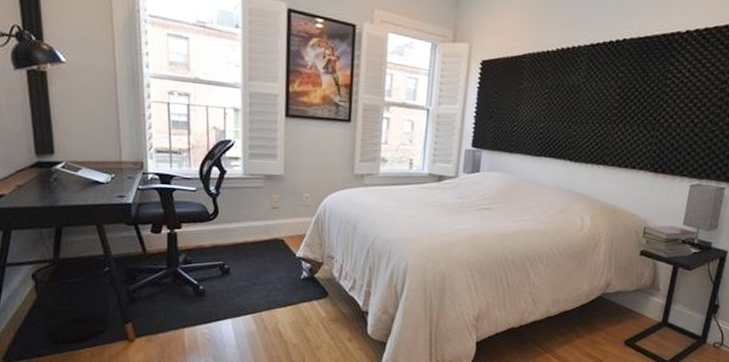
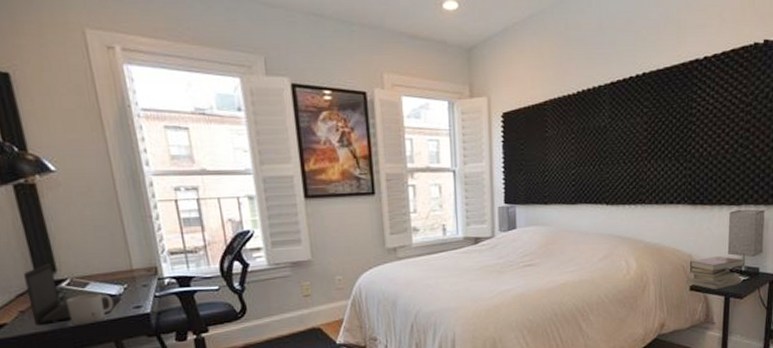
laptop: none [26,145,109,201] -> present [24,263,123,325]
mug: none [59,178,100,206] -> present [65,293,114,326]

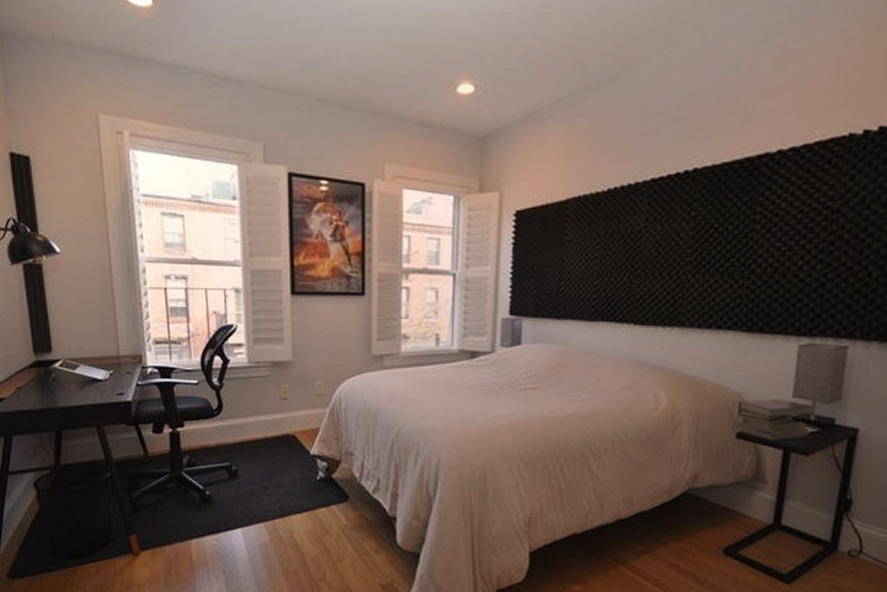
laptop: present [24,263,123,325] -> none [24,343,108,402]
mug: present [65,293,114,326] -> none [57,376,99,407]

